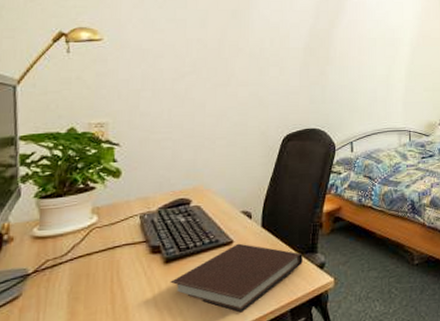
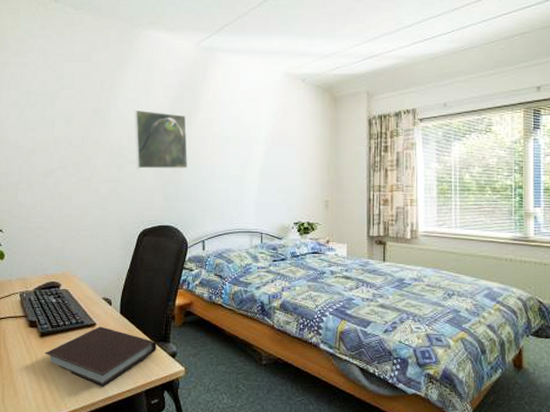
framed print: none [277,11,334,71] -> present [134,109,188,169]

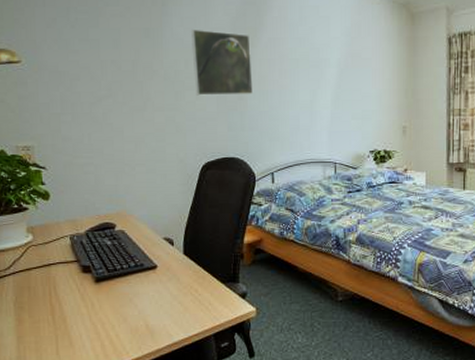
notebook: present [45,326,156,387] -> none [101,268,224,333]

